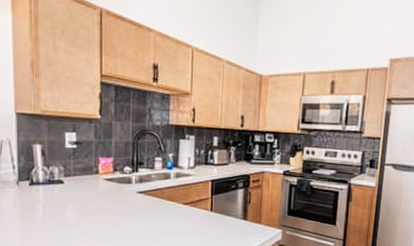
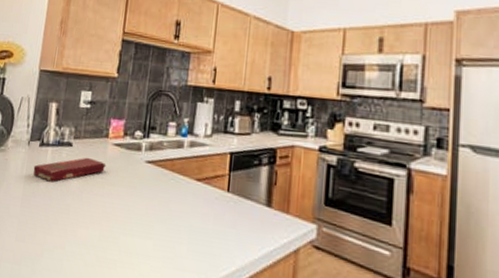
book: none [27,192,100,216] -> present [33,157,106,182]

